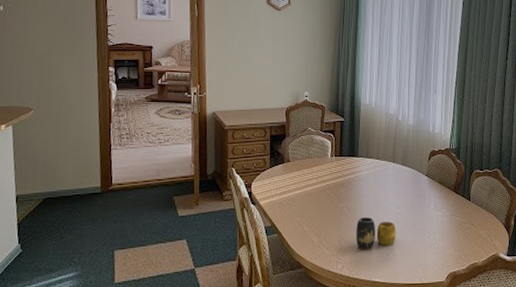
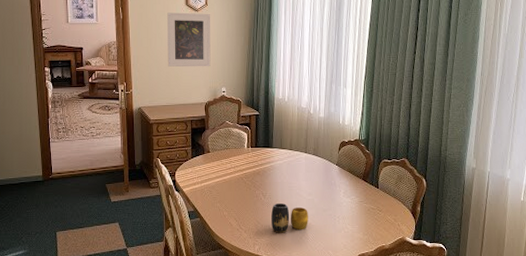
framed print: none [246,11,293,70] -> present [167,12,211,67]

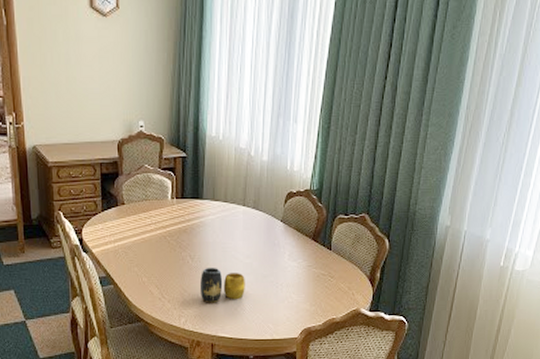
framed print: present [167,12,211,67] -> none [66,18,124,93]

